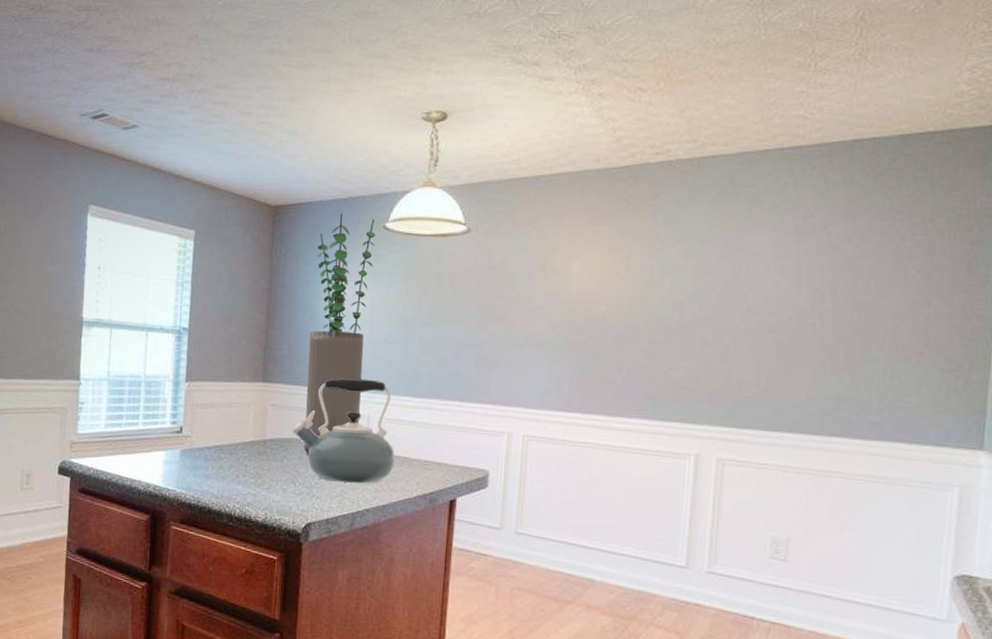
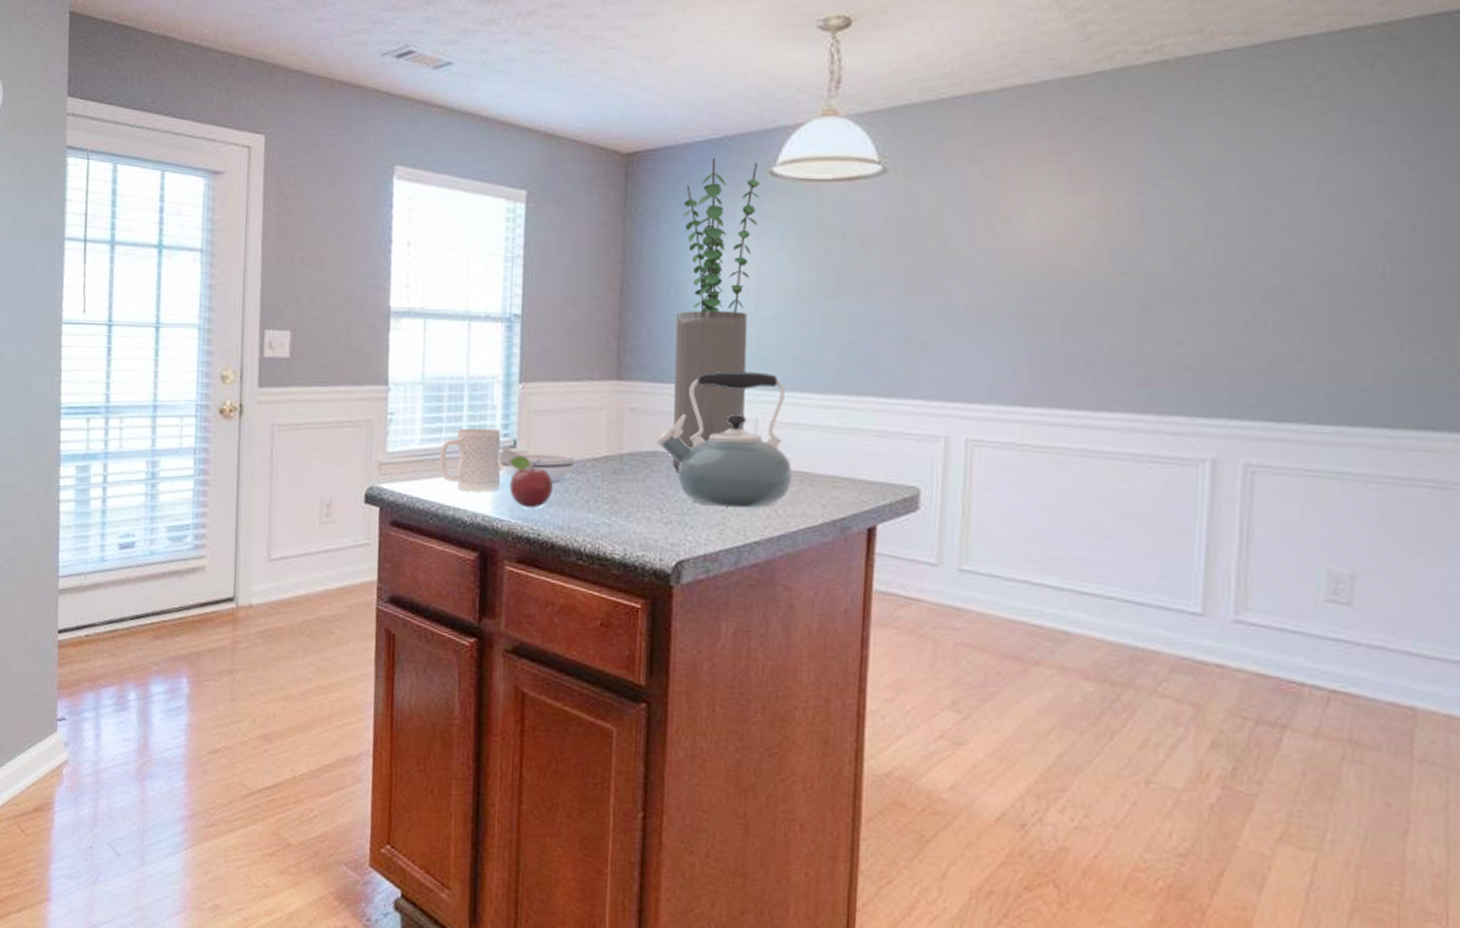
mug: none [120,416,170,468] -> present [439,428,501,492]
fruit: none [167,432,211,481] -> present [498,447,553,509]
bowl: none [169,436,228,461] -> present [500,452,574,483]

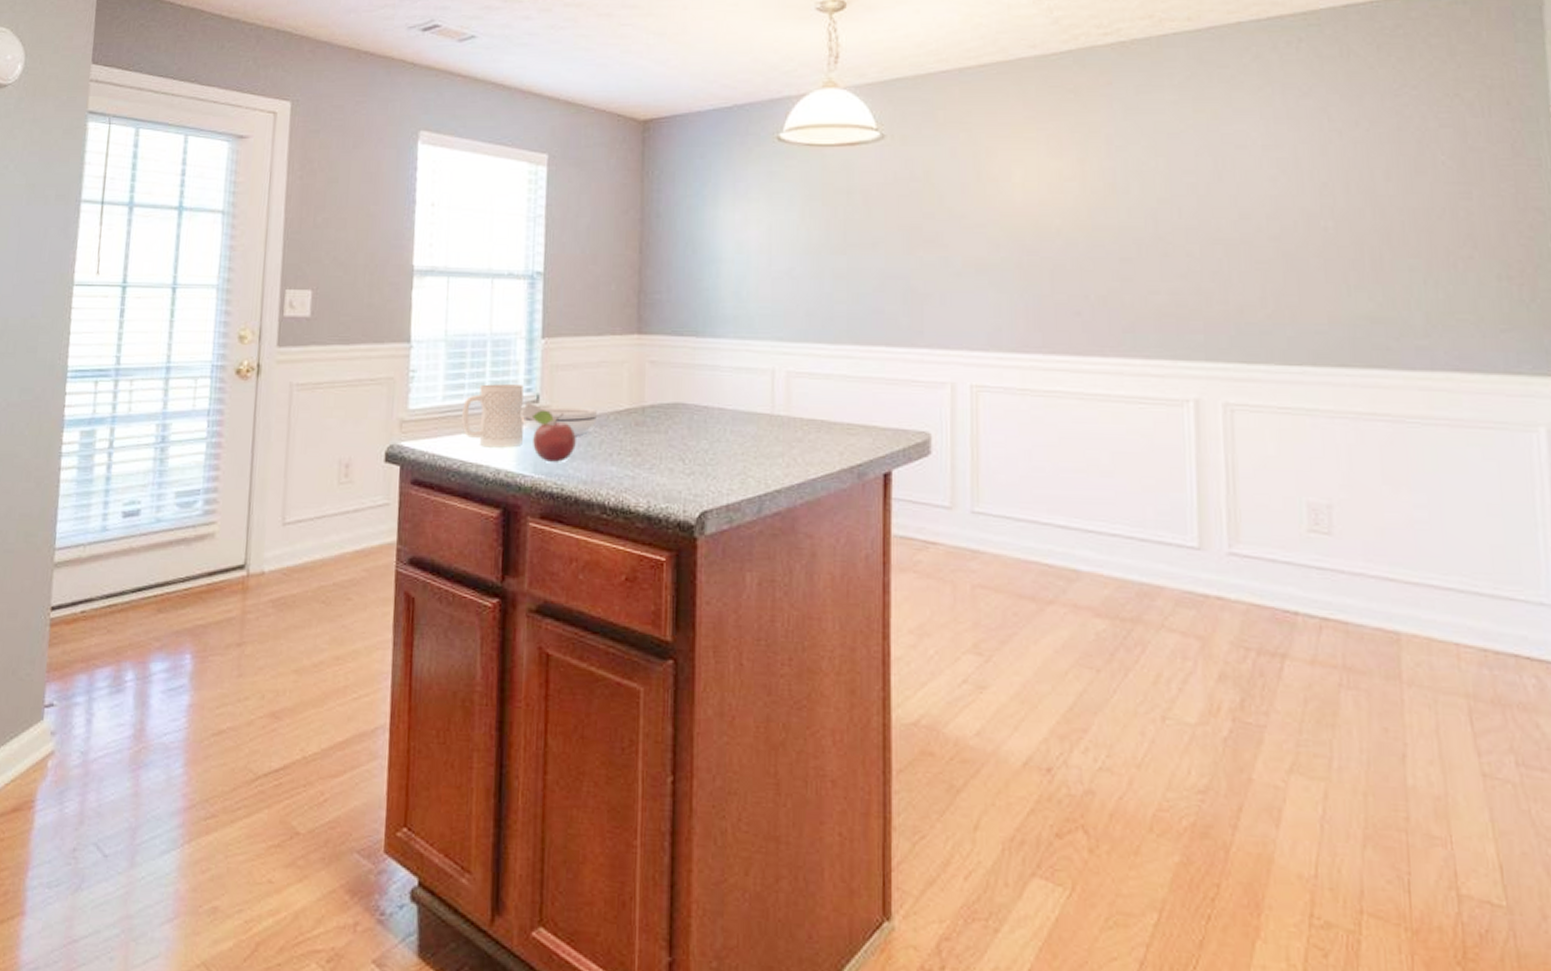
kettle: present [656,371,793,508] -> none [678,324,810,457]
vase: present [671,157,760,474] -> none [692,124,768,425]

